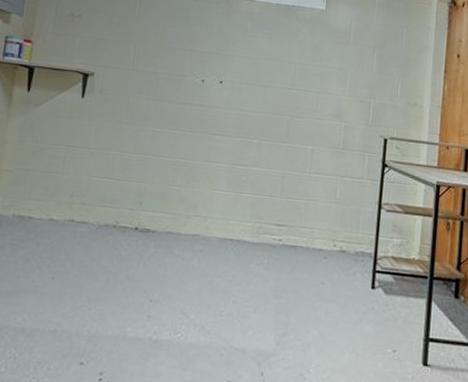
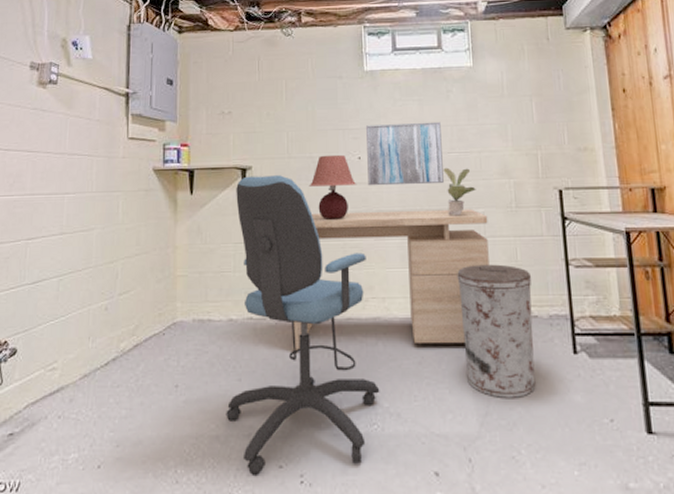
office chair: none [34,81,195,371] -> present [226,175,380,477]
desk: none [109,127,315,269] -> present [292,209,489,351]
table lamp: none [148,73,197,137] -> present [308,154,357,221]
wall art: none [207,50,286,118] -> present [366,121,444,186]
trash can: none [271,197,346,323] -> present [457,264,536,398]
potted plant: none [279,102,309,150] -> present [443,167,476,216]

